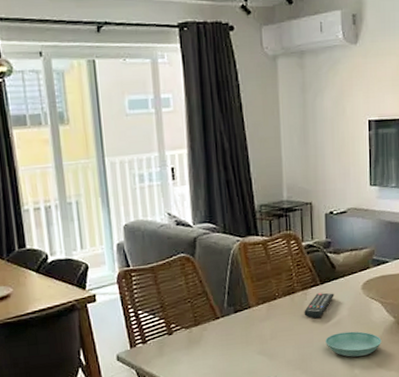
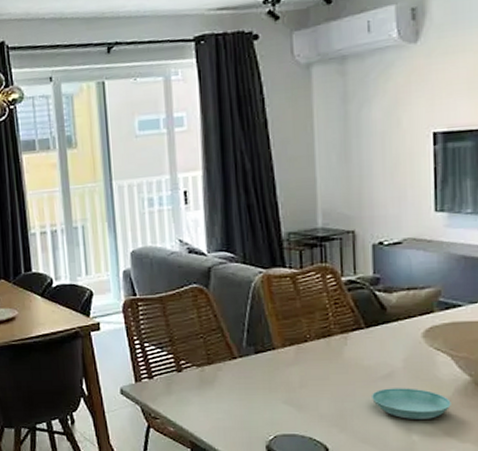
remote control: present [304,292,334,319] -> none [343,338,384,369]

